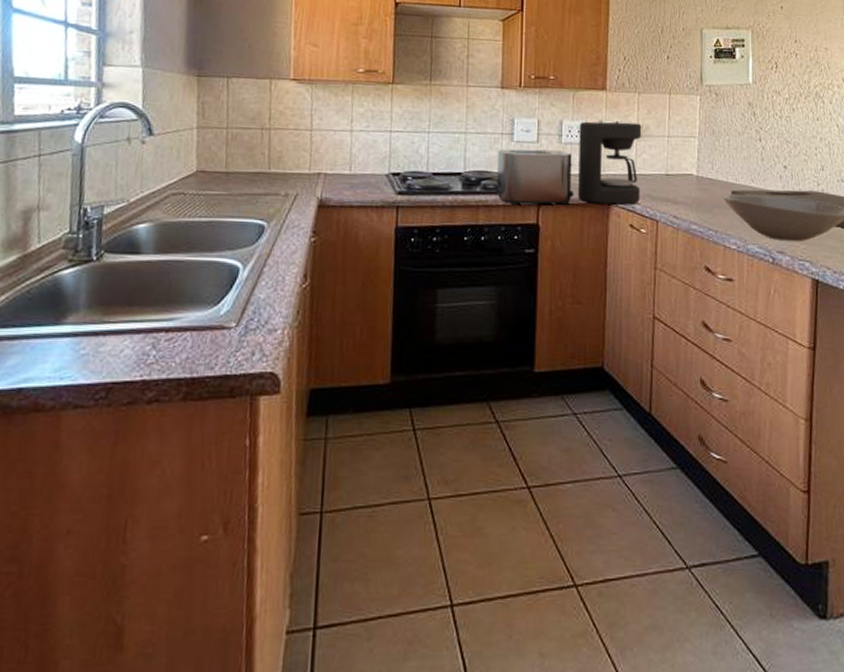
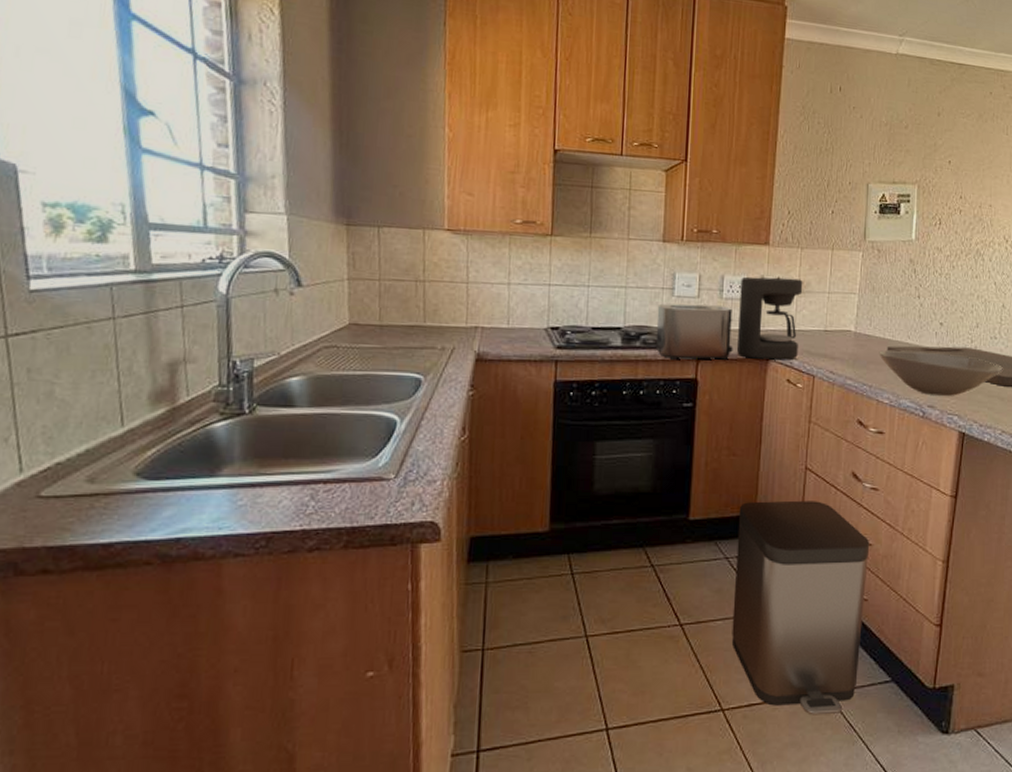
pedal bin: none [583,352,726,594] -> present [732,500,870,716]

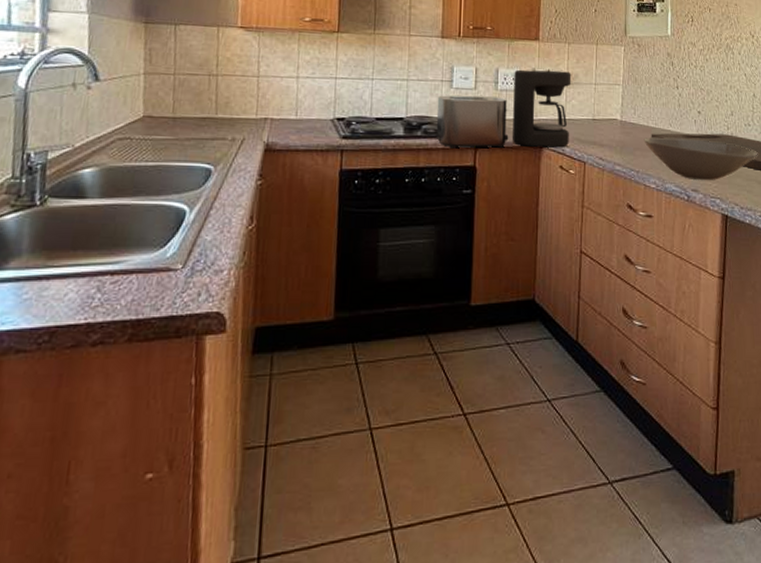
pedal bin: present [732,500,870,716] -> none [515,284,645,508]

